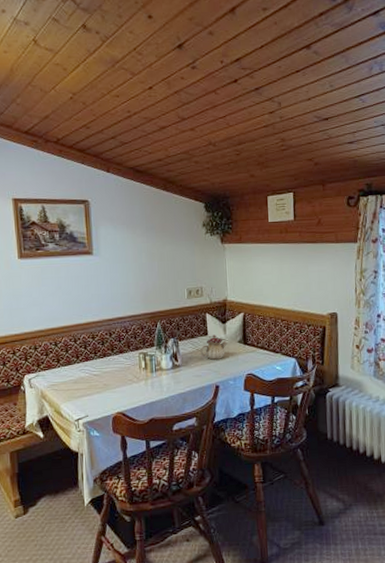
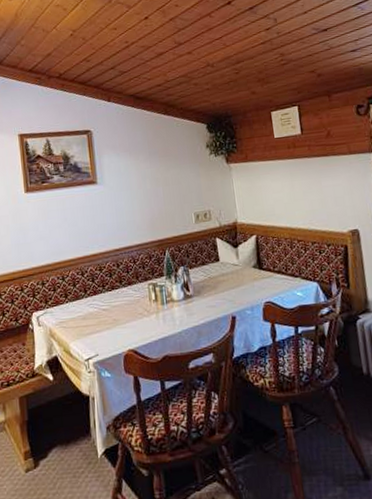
teapot: present [200,335,227,360] -> none [212,260,241,288]

